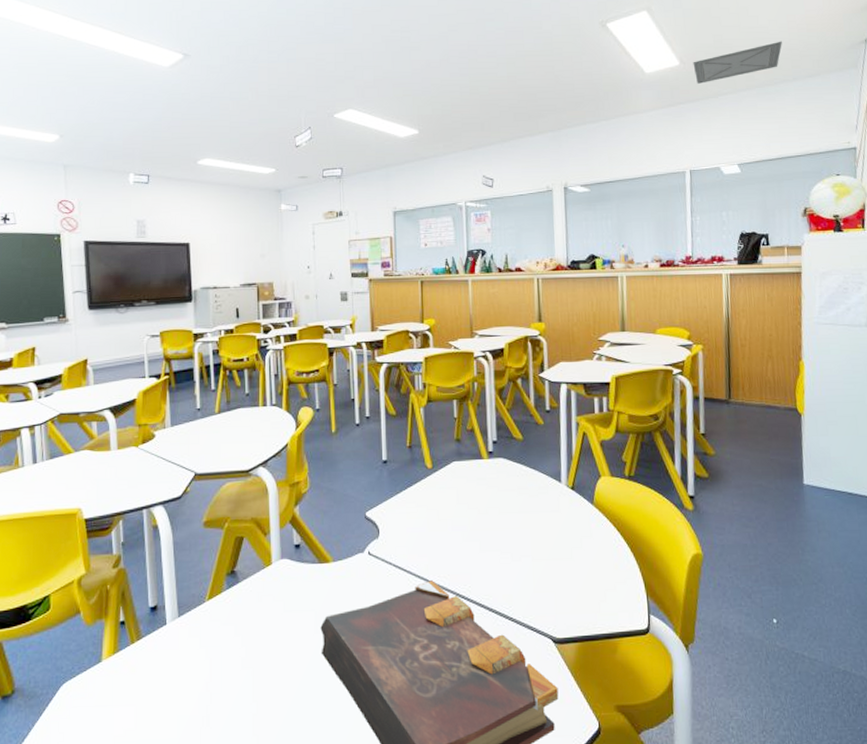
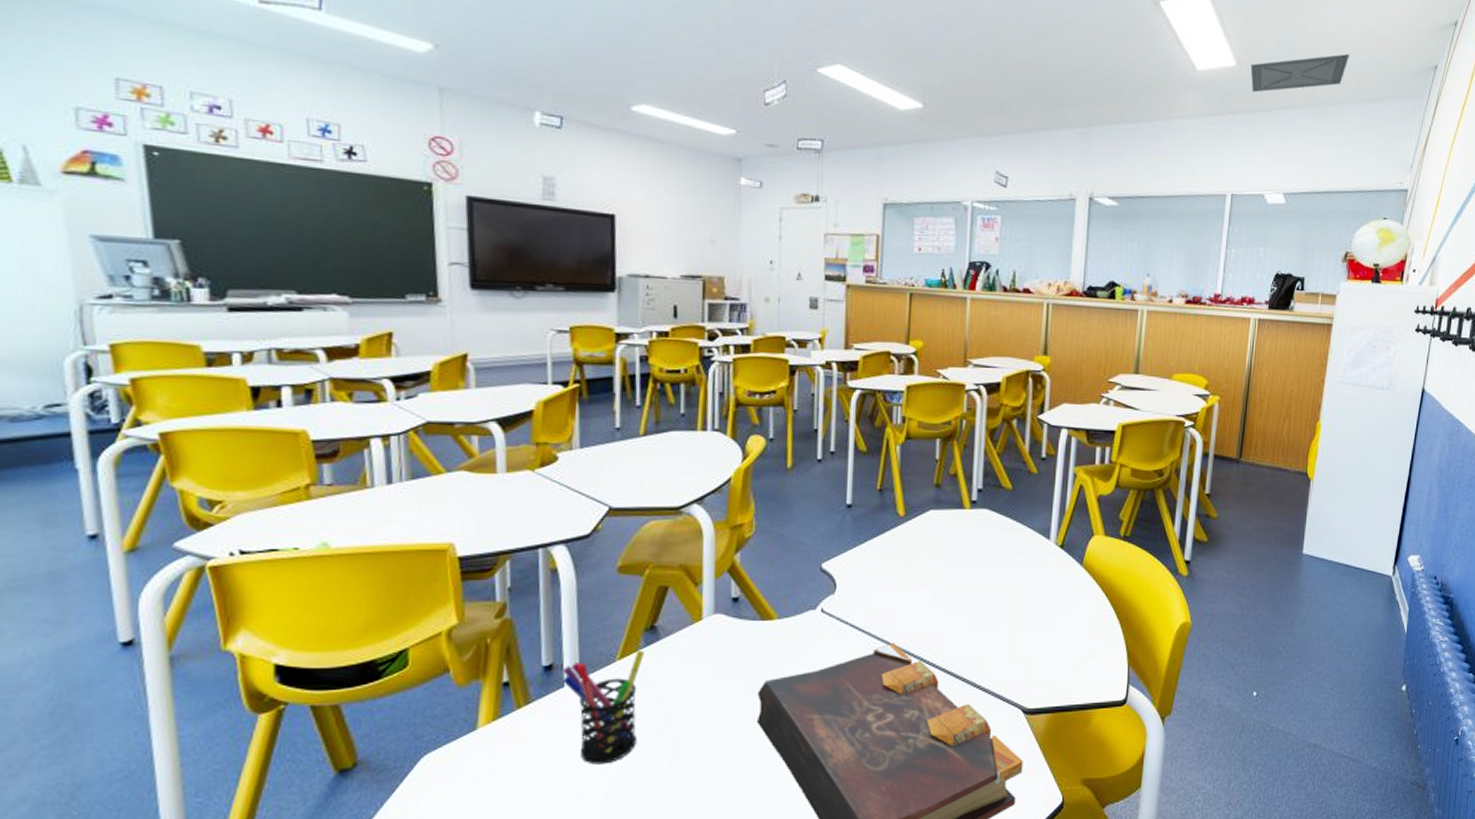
pen holder: none [165,591,228,692] -> present [563,649,645,765]

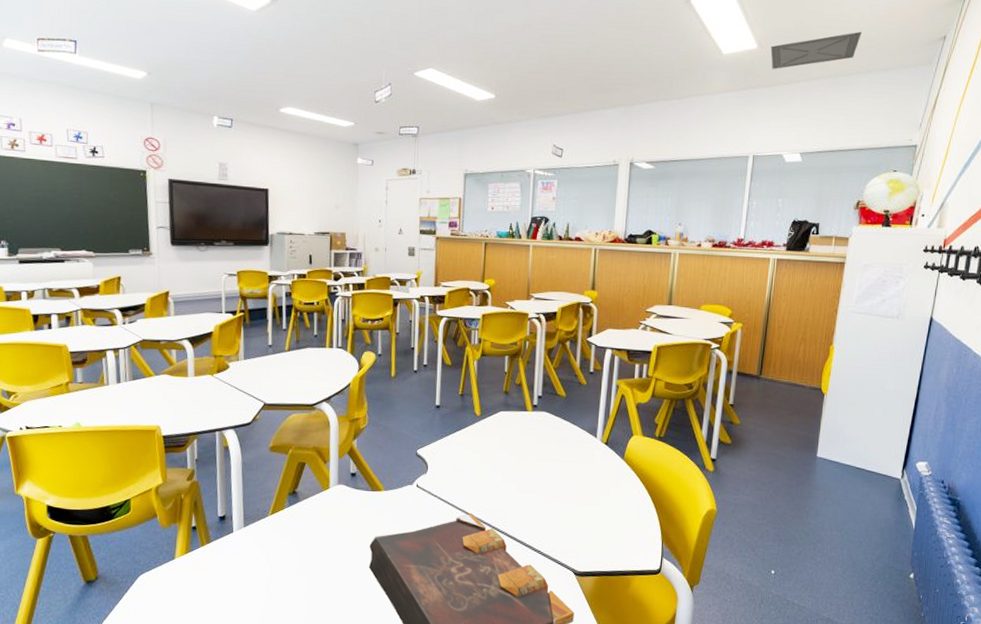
pen holder: present [563,649,645,765] -> none [232,508,289,591]

